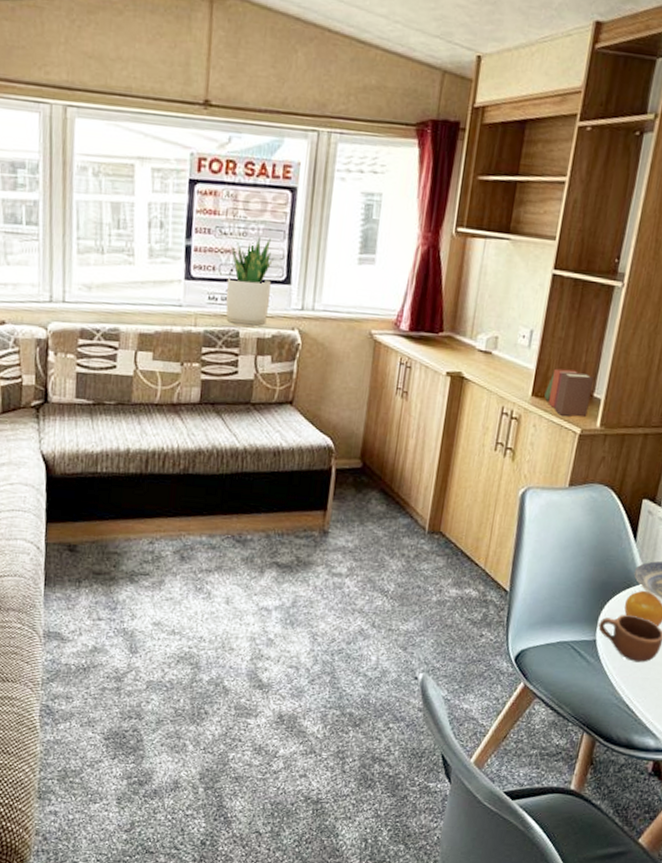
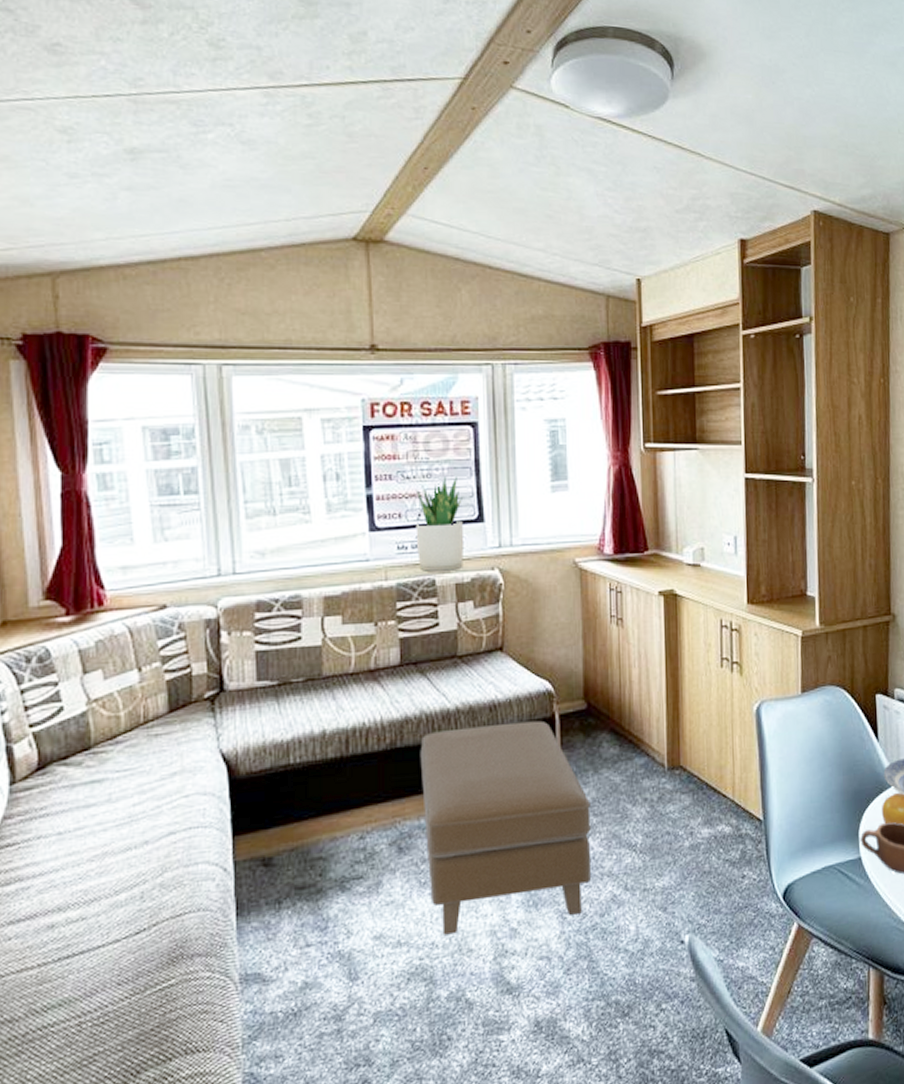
ottoman: none [203,465,353,638] -> present [420,720,592,935]
books: present [544,368,595,418] -> none [760,571,805,620]

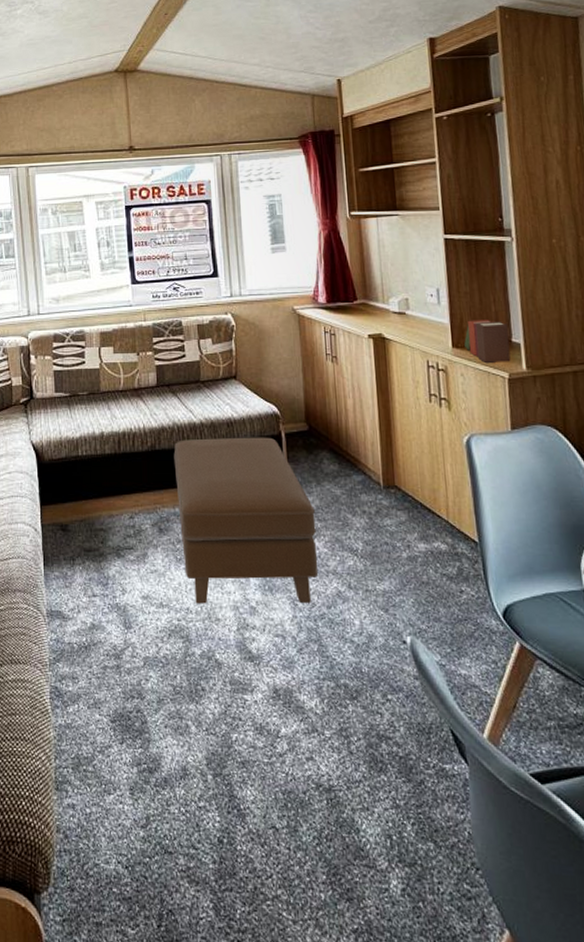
planter: present [415,477,465,571] -> none [165,242,204,315]
books: none [760,571,805,620] -> present [464,320,511,363]

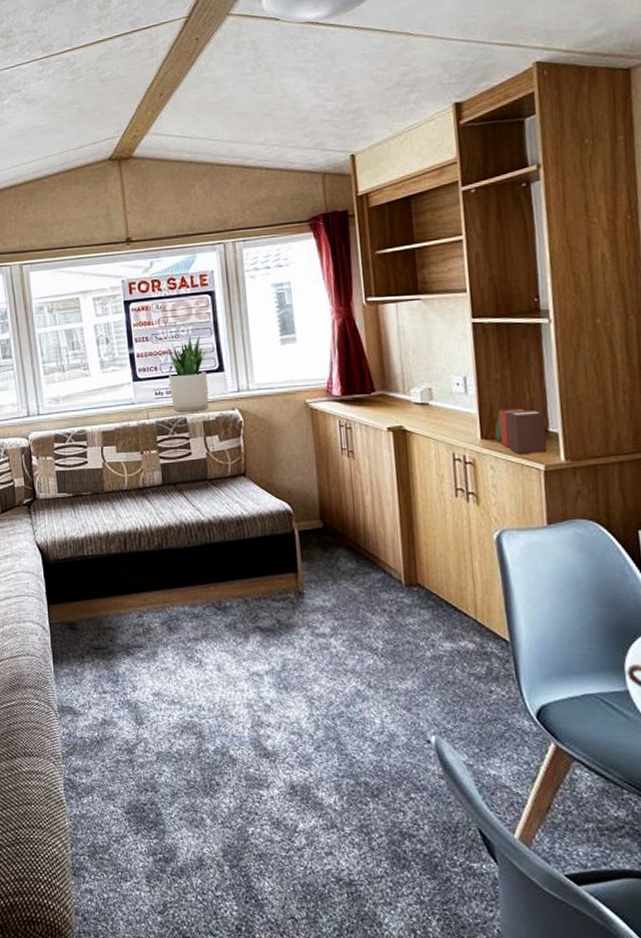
planter: none [165,242,204,315] -> present [168,336,209,412]
ottoman: present [173,437,318,604] -> none [181,535,336,702]

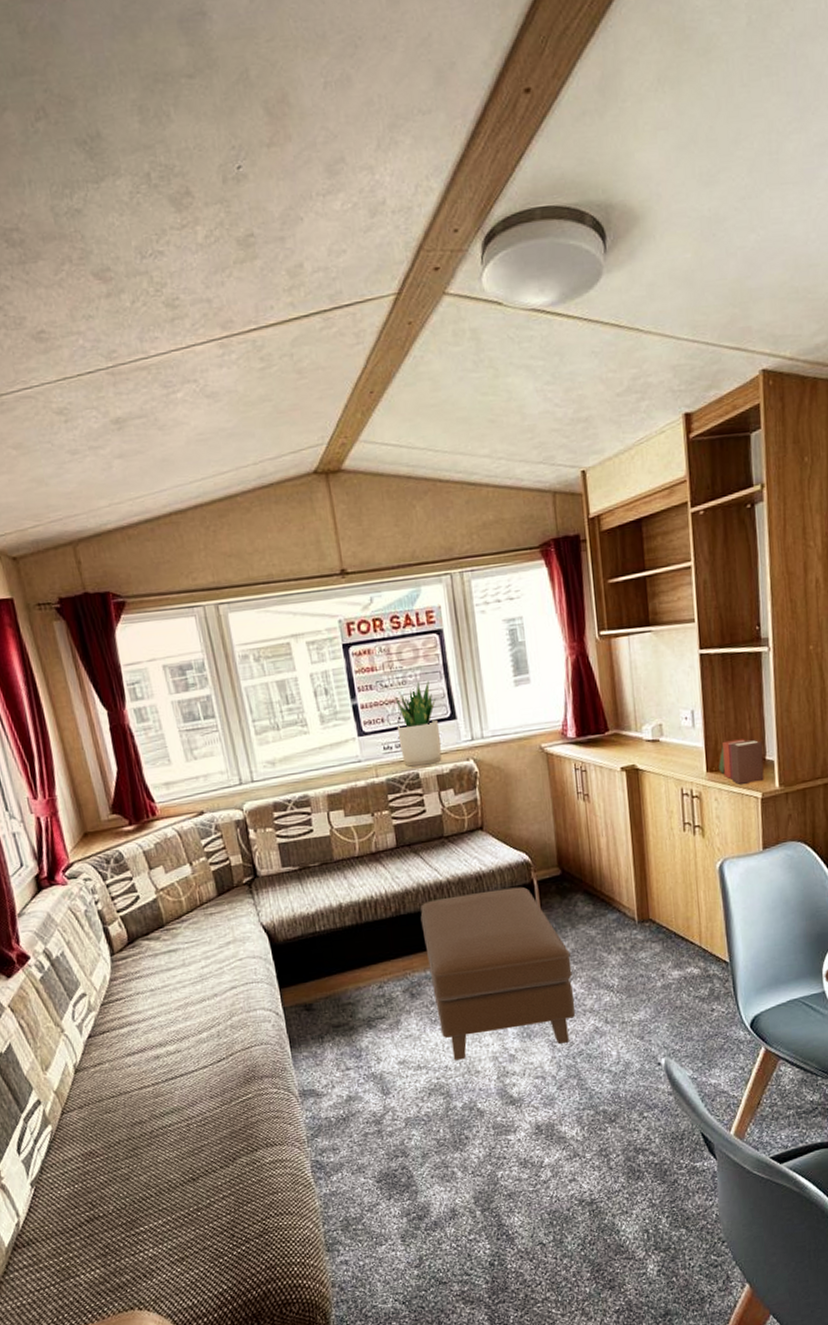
ottoman: none [181,535,336,702] -> present [420,886,575,1061]

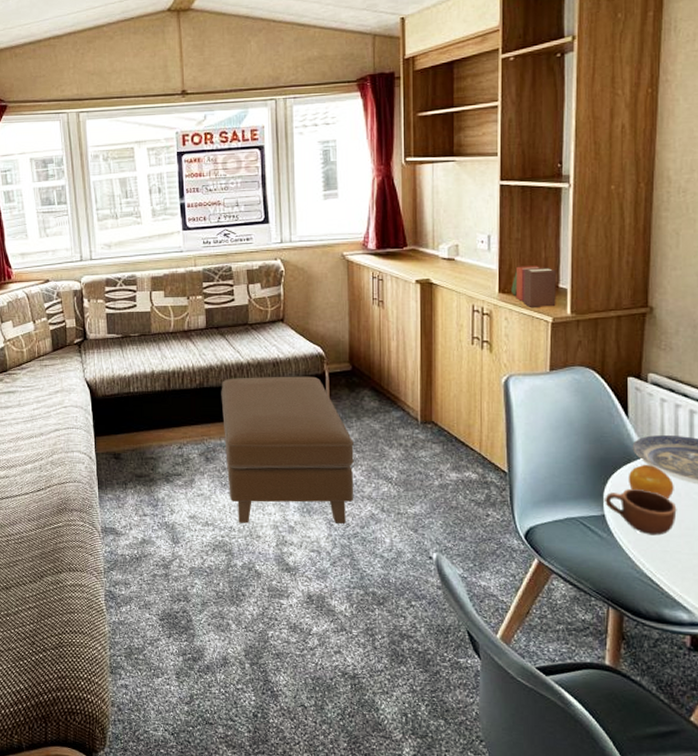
planter: present [394,681,442,767] -> none [216,189,254,260]

